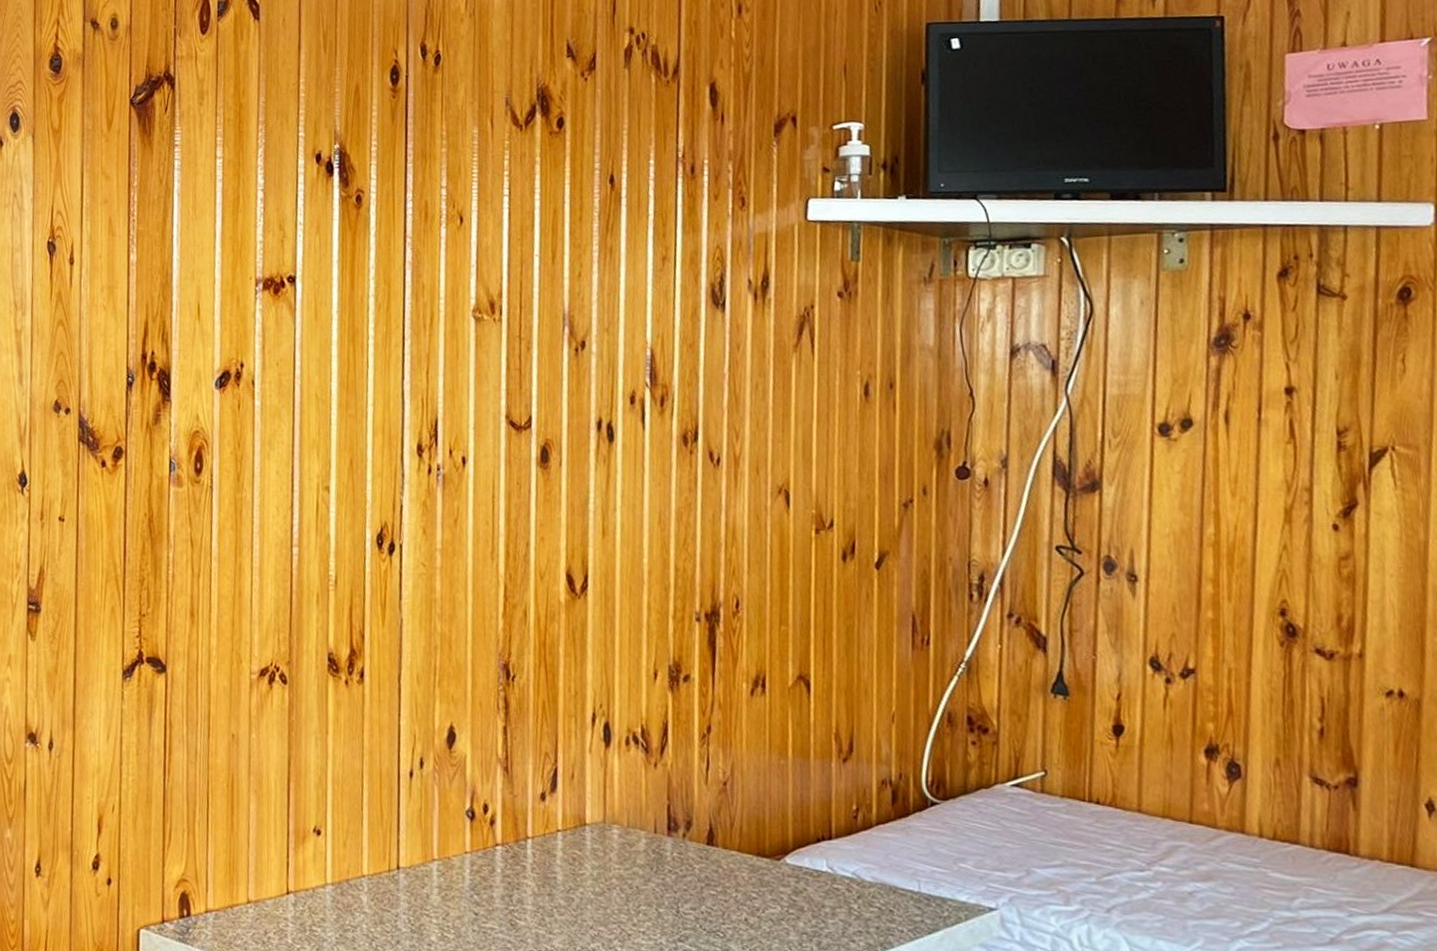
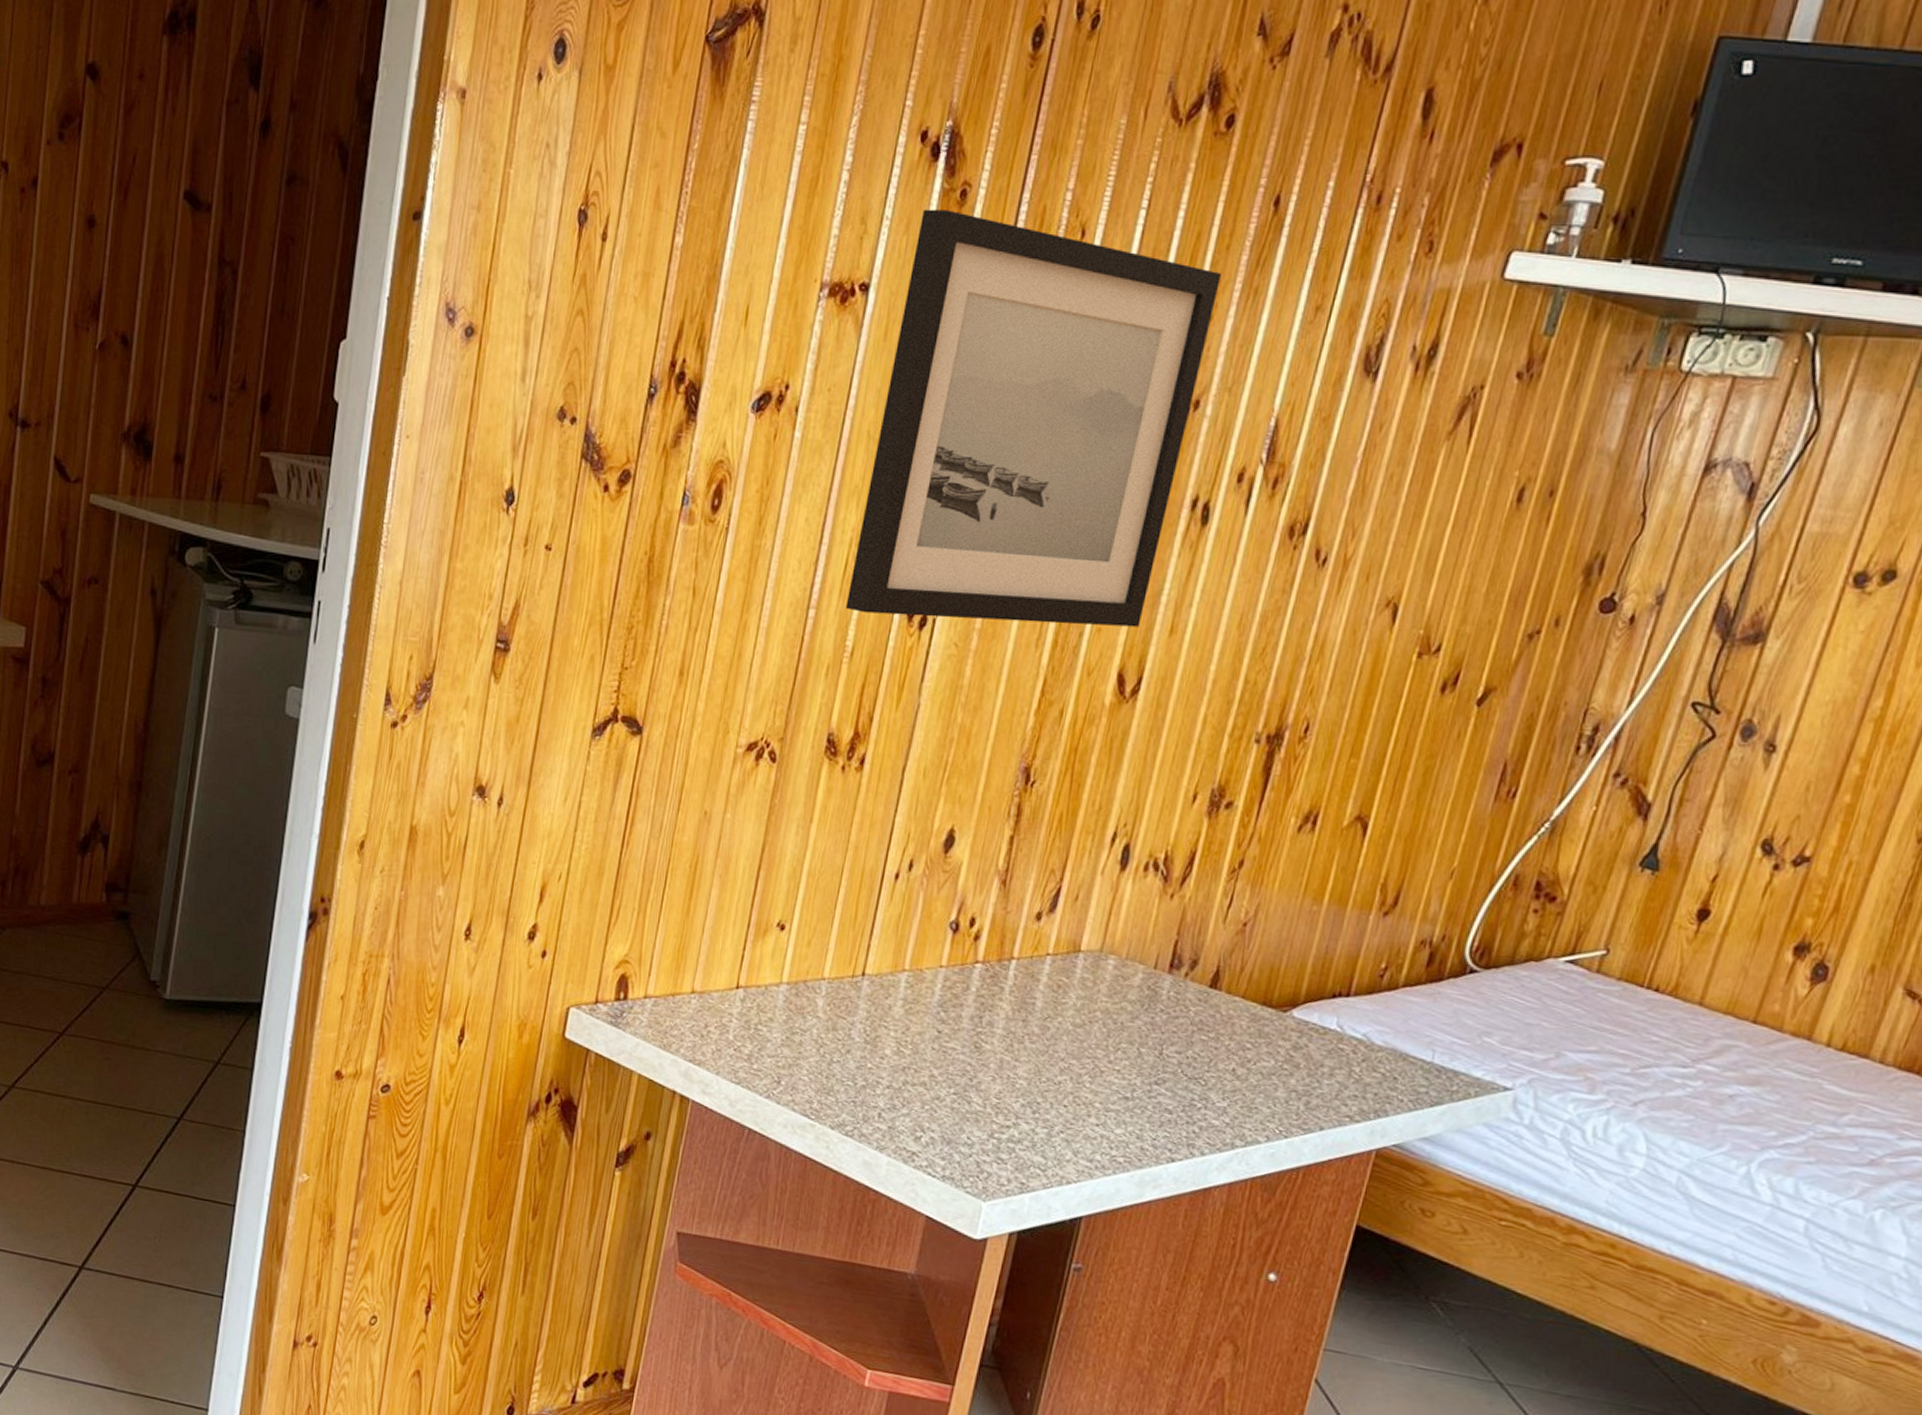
wall art: none [323,212,581,546] -> present [845,209,1221,627]

